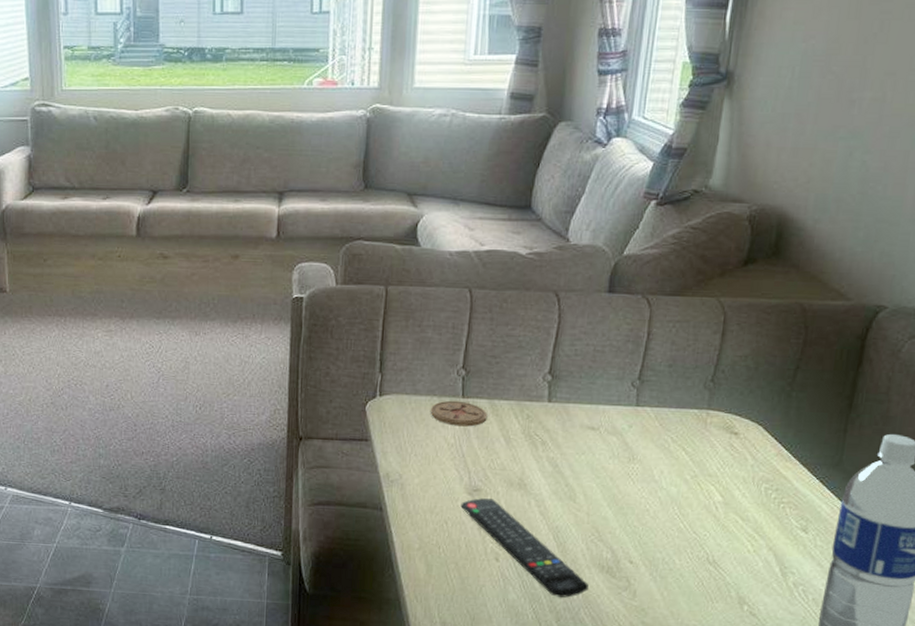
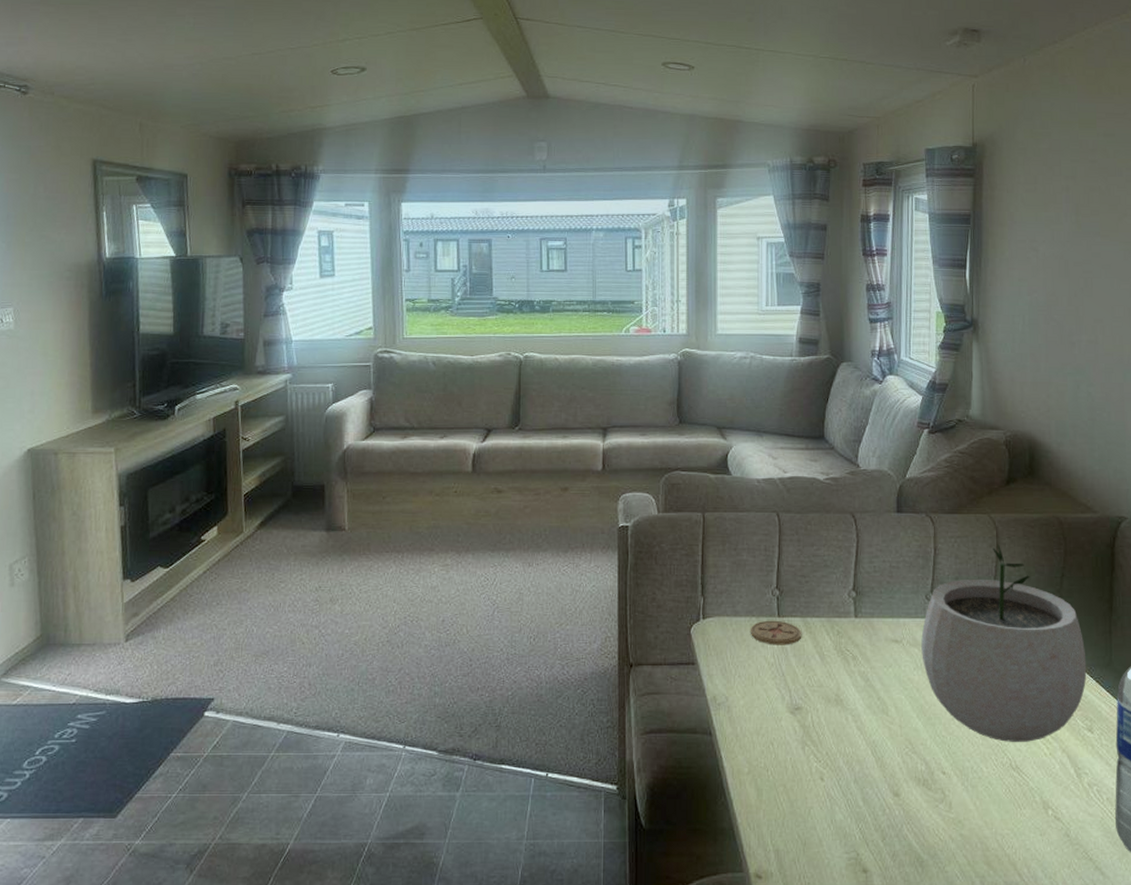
remote control: present [460,498,589,598] -> none [784,717,908,814]
plant pot: none [620,331,812,538] -> present [921,544,1087,742]

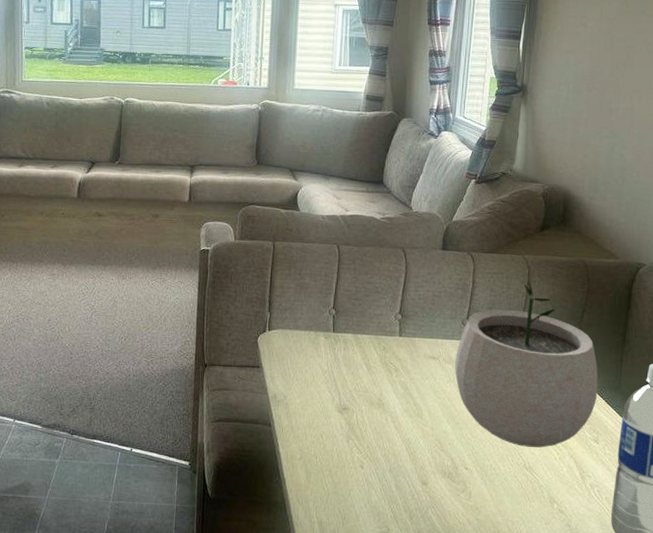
coaster: present [750,620,802,645] -> none [308,334,353,356]

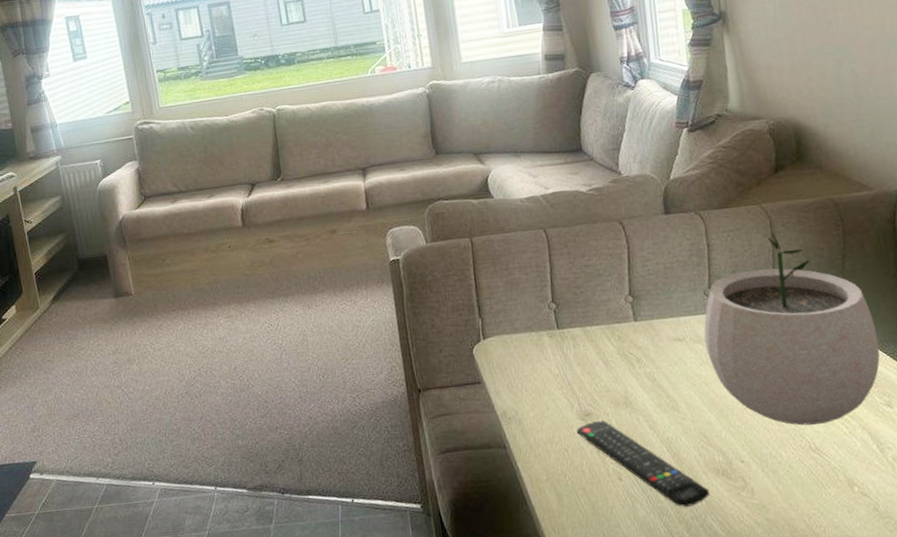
remote control: none [333,415,434,499] -> present [576,421,709,507]

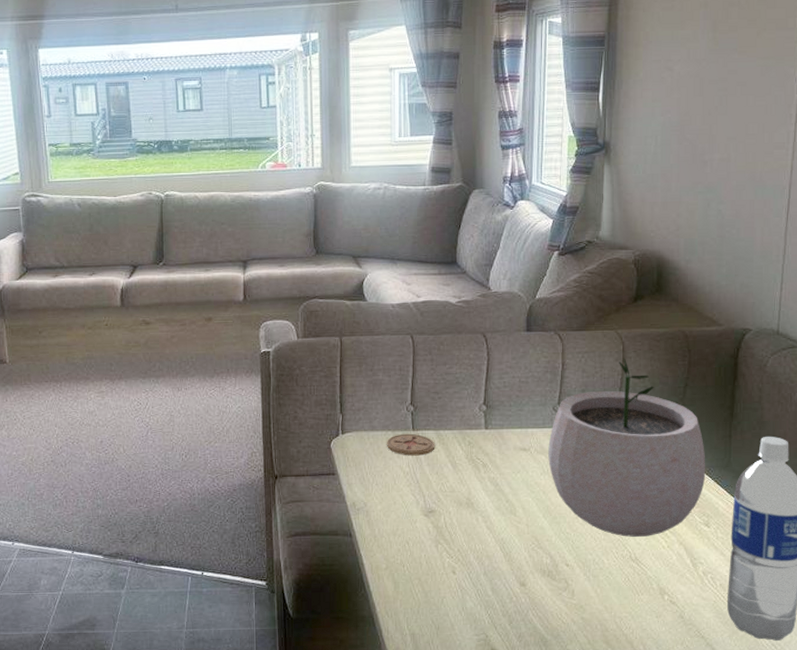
coaster: none [531,332,584,357] -> present [386,433,435,456]
remote control: present [576,421,709,507] -> none [419,518,533,602]

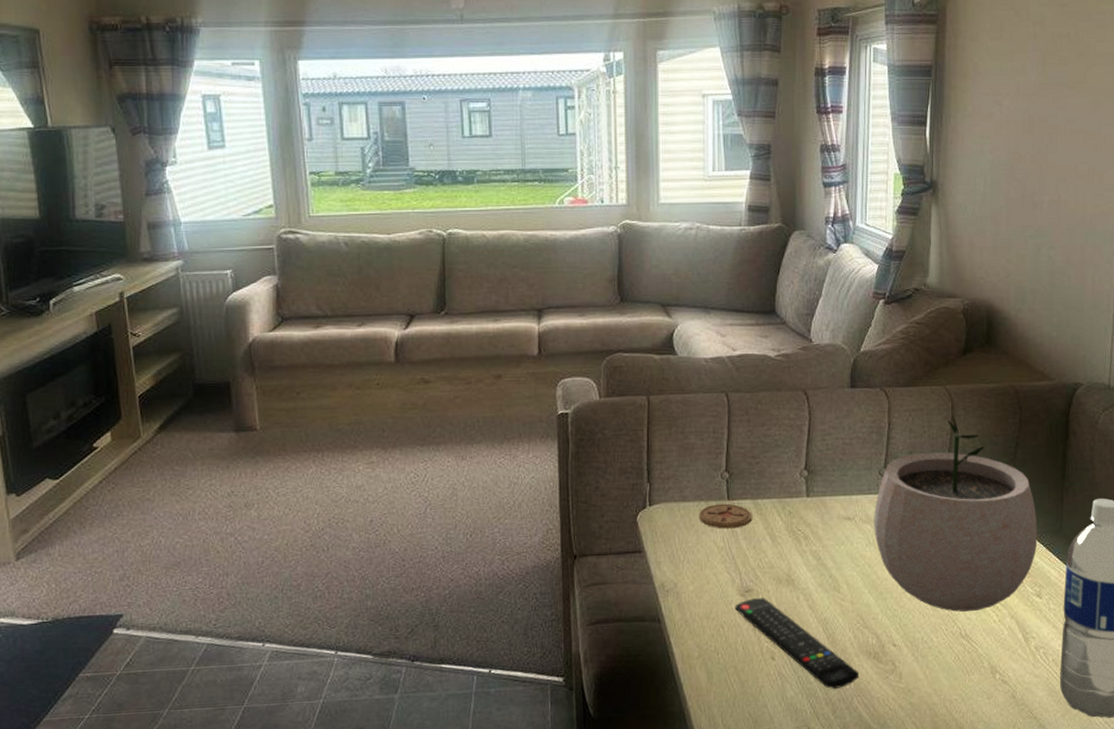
remote control: none [419,518,533,602] -> present [735,598,859,689]

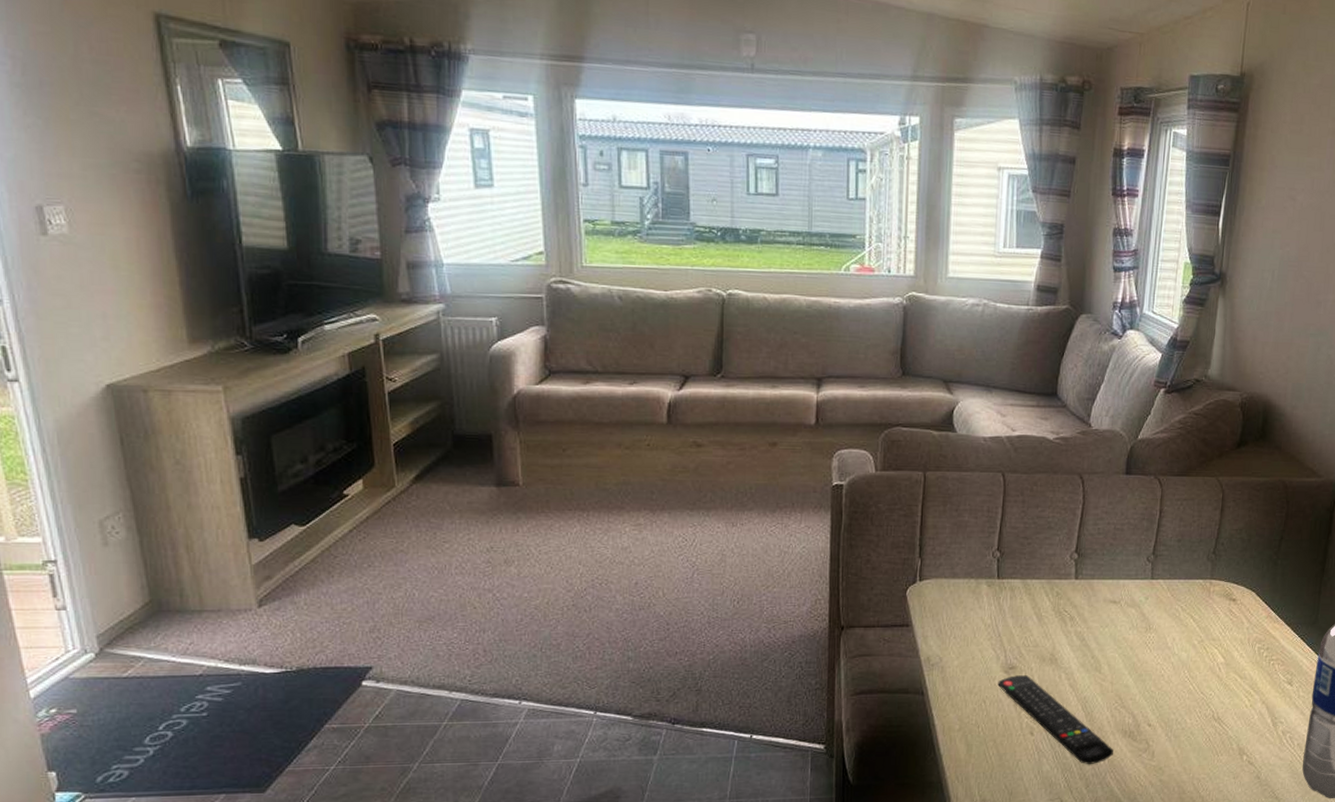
coaster: present [698,503,753,529] -> none [967,582,1021,607]
plant pot: present [874,416,1038,612] -> none [1138,507,1295,696]

